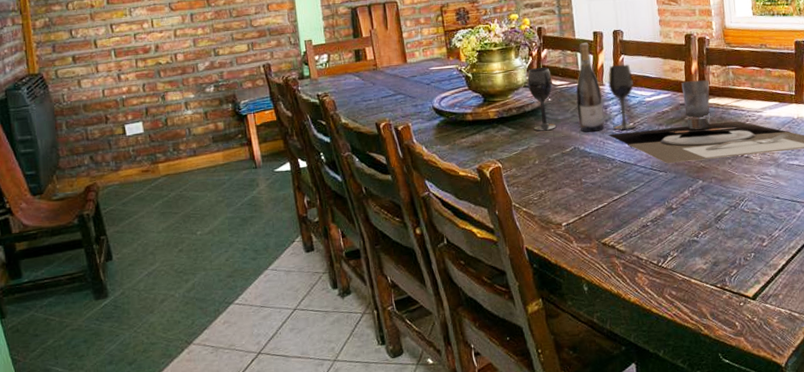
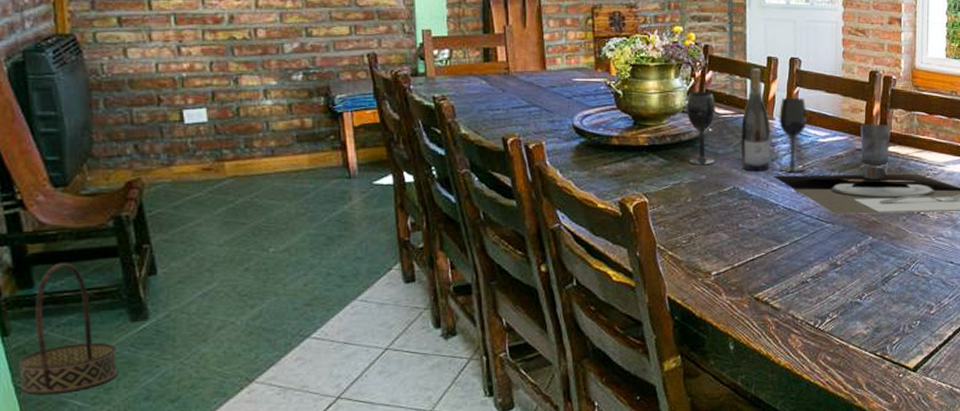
basket: none [13,256,88,364] -> present [18,263,118,394]

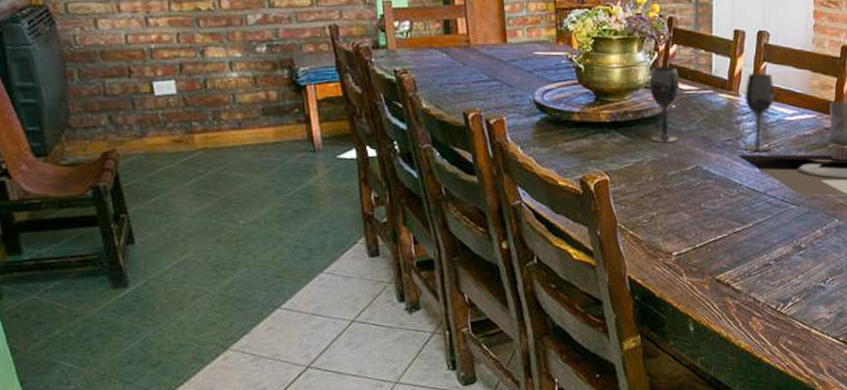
basket: present [18,263,118,394] -> none [11,231,103,355]
wine bottle: present [741,67,771,171] -> none [704,41,736,150]

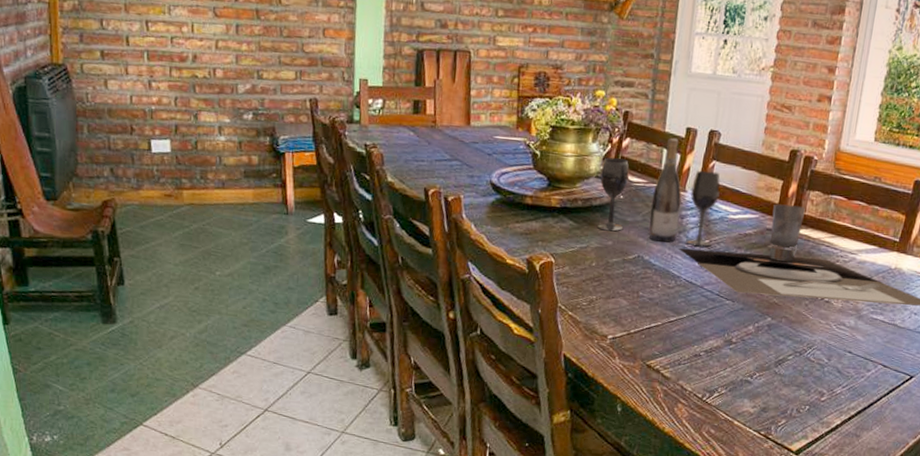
wine bottle: none [704,41,736,150] -> present [648,138,682,243]

